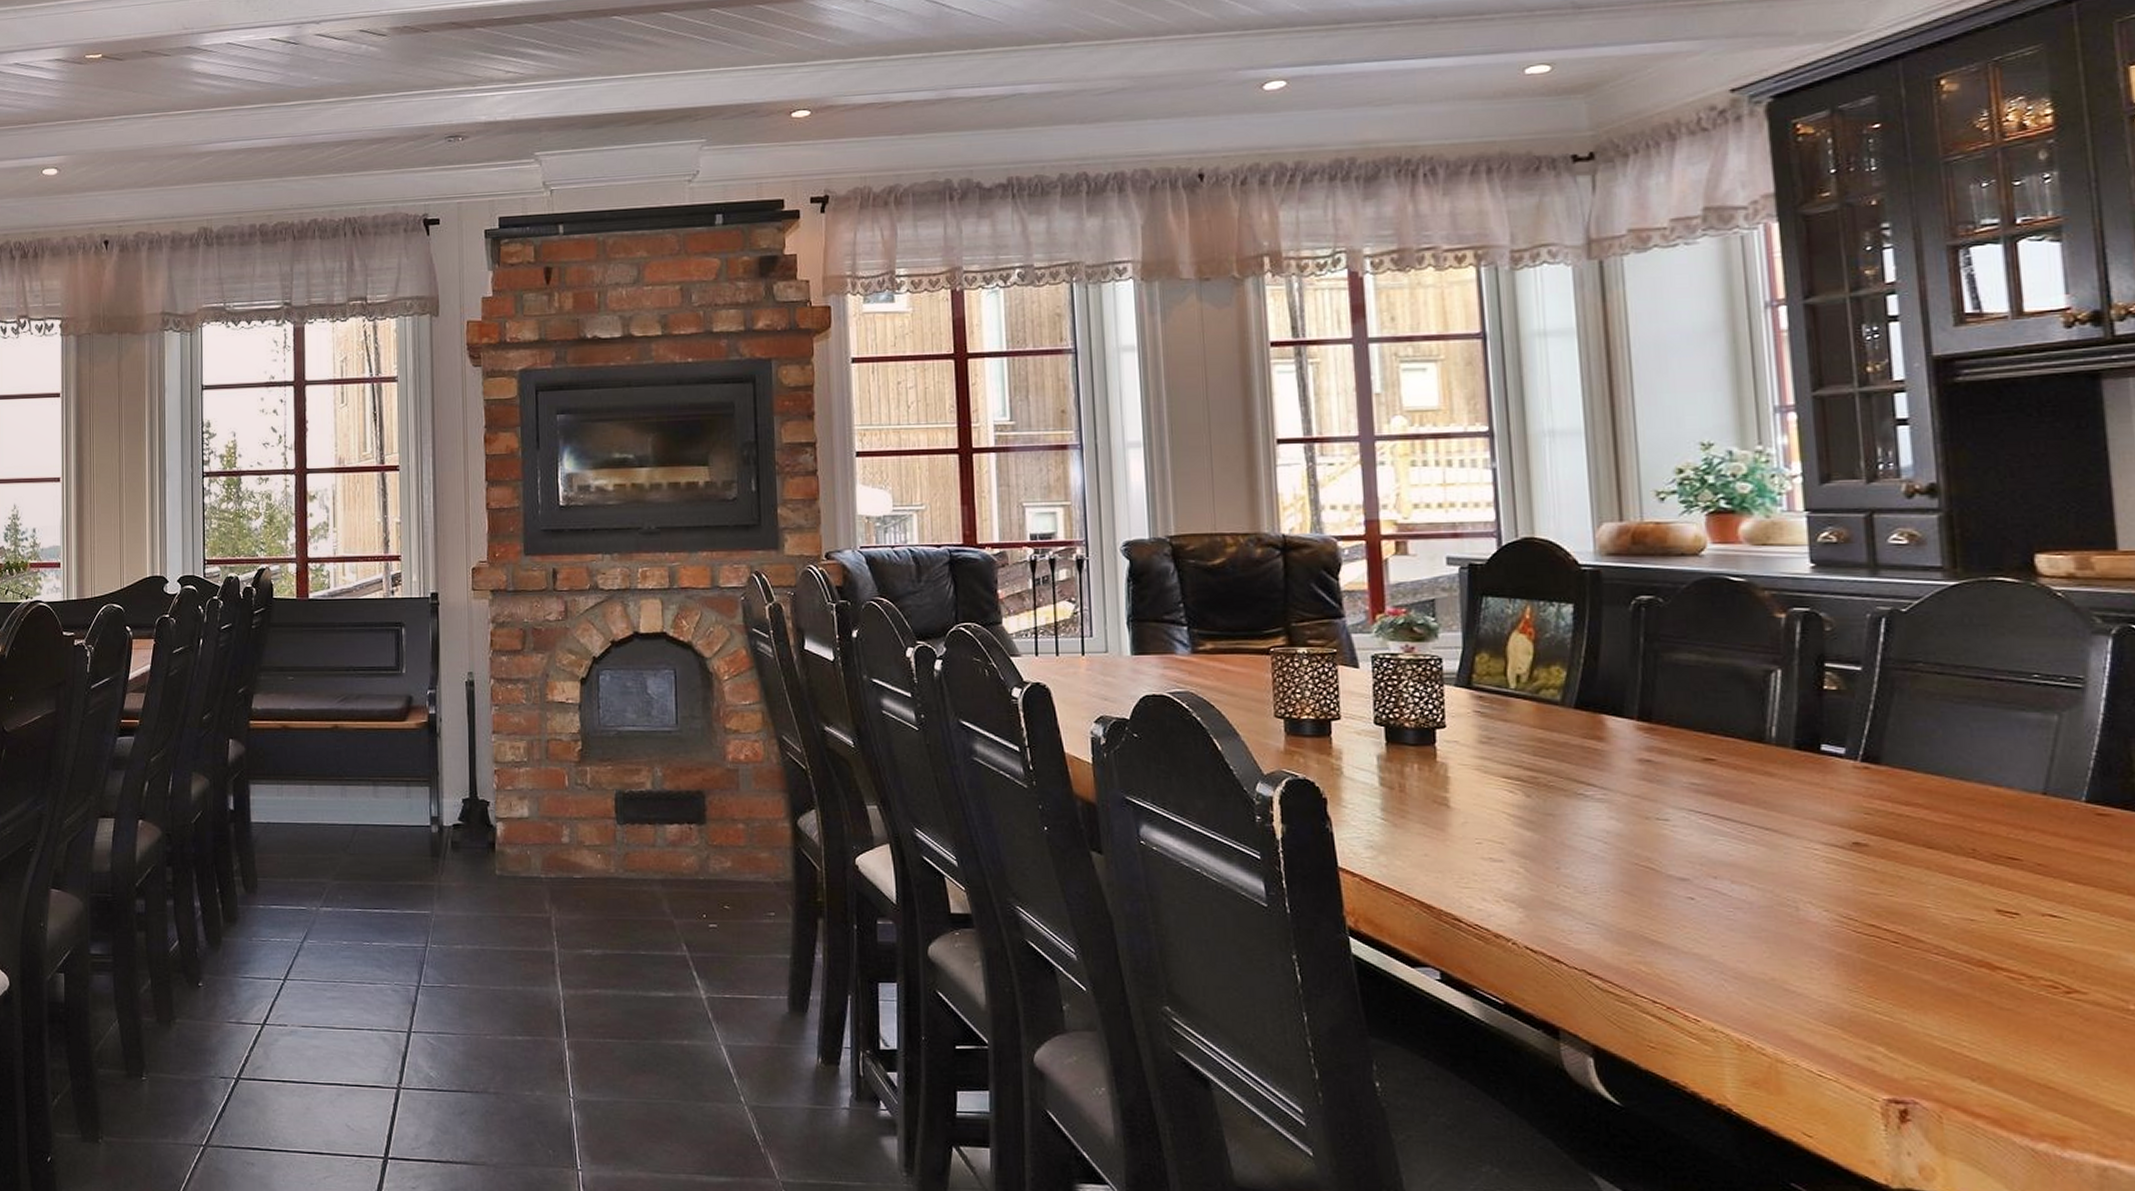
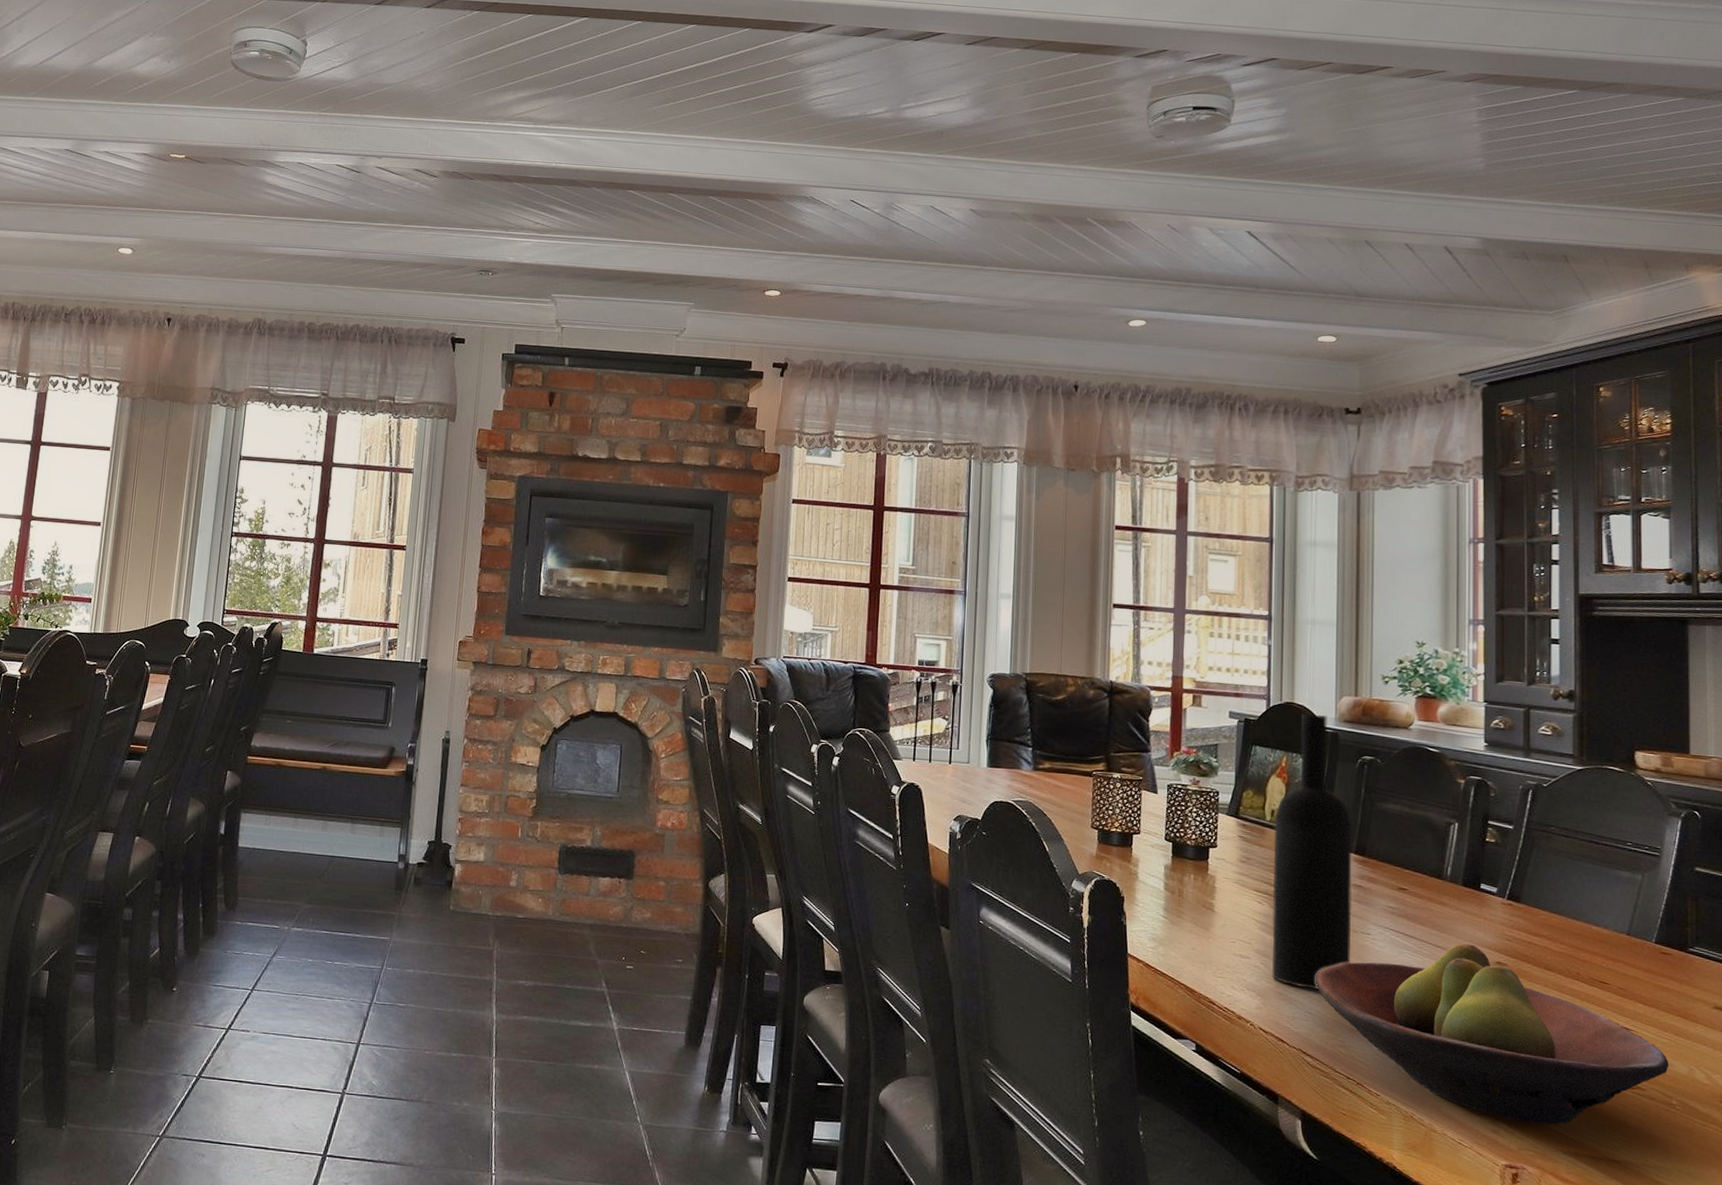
wine bottle: none [1521,550,1643,894] -> present [1271,714,1353,990]
fruit bowl: none [1596,822,2120,1046] -> present [1315,943,1669,1125]

